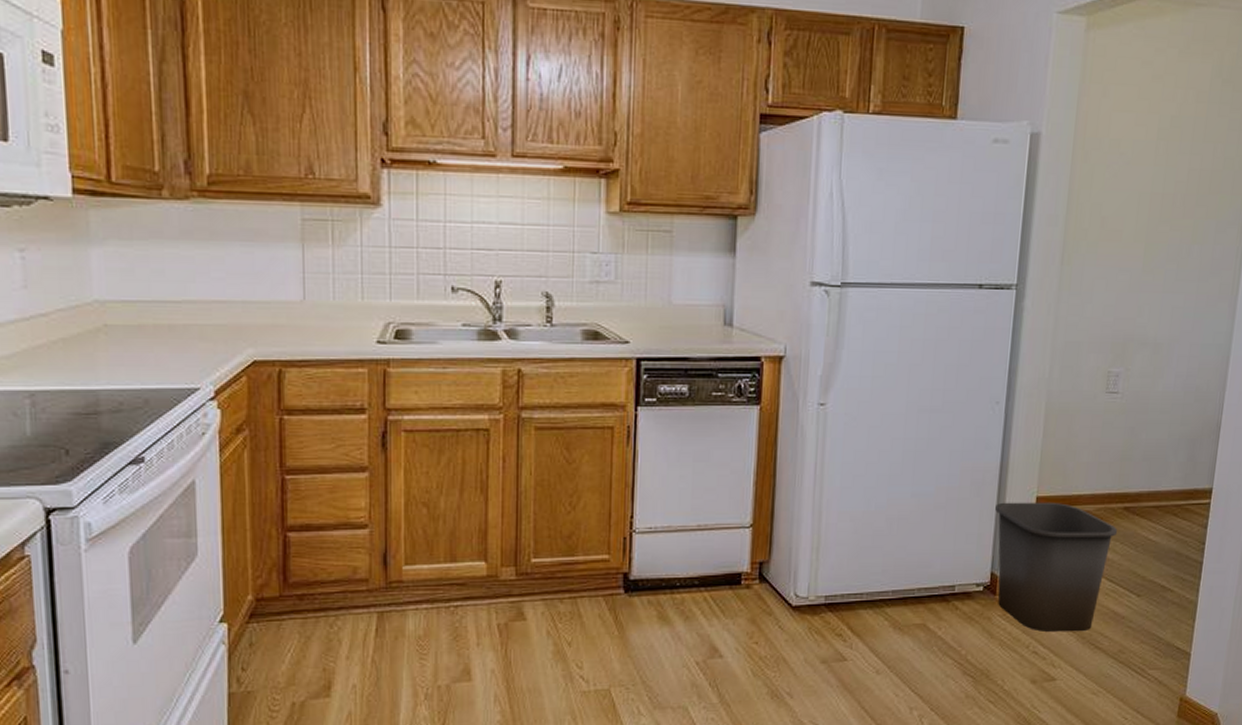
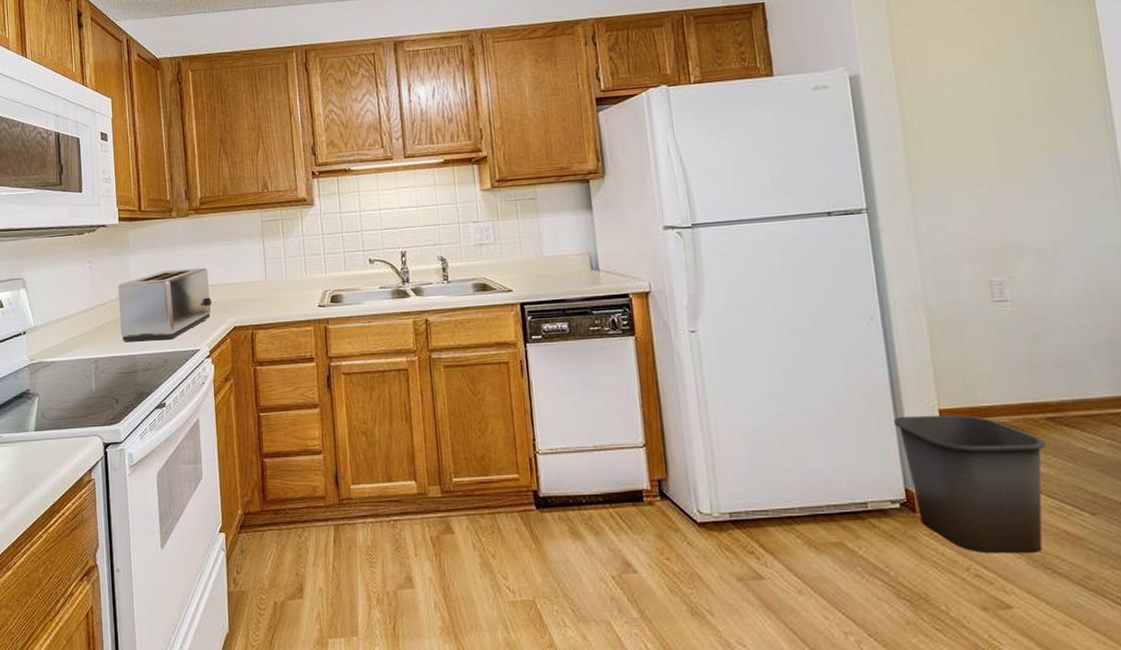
toaster: none [69,273,222,372] -> present [117,267,212,341]

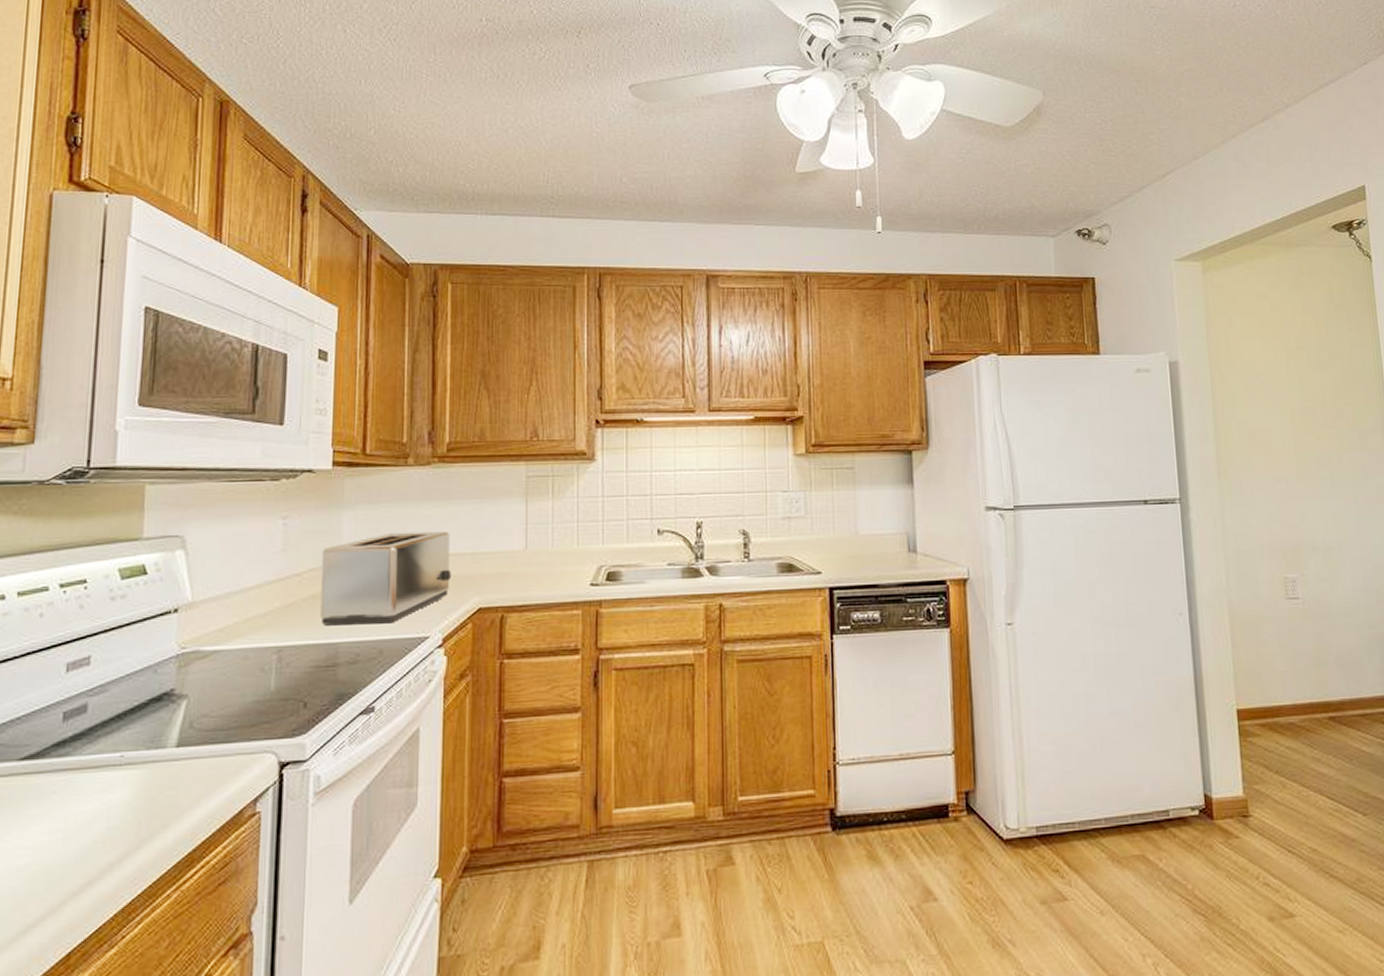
waste bin: present [894,414,1047,553] -> none [1197,714,1328,860]

